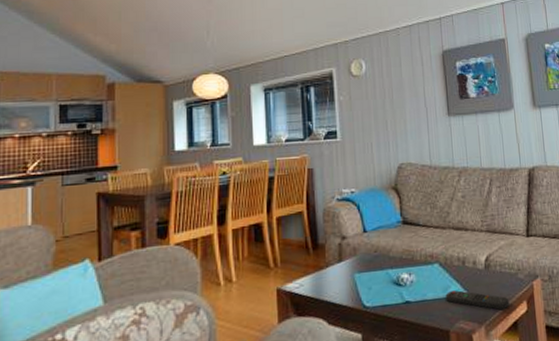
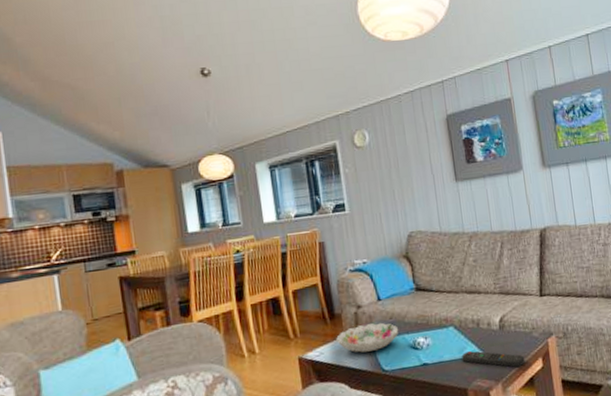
decorative bowl: none [318,255,383,287] -> present [336,322,399,353]

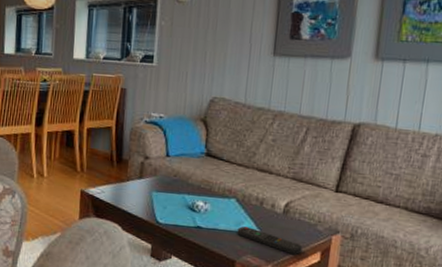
decorative bowl: present [336,322,399,353] -> none [119,175,181,203]

